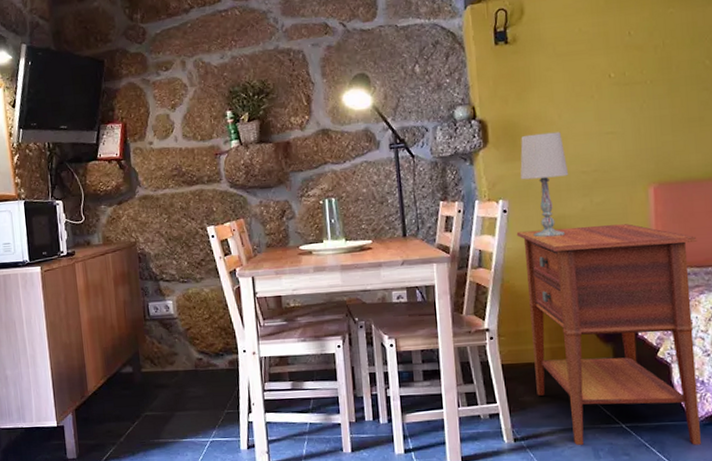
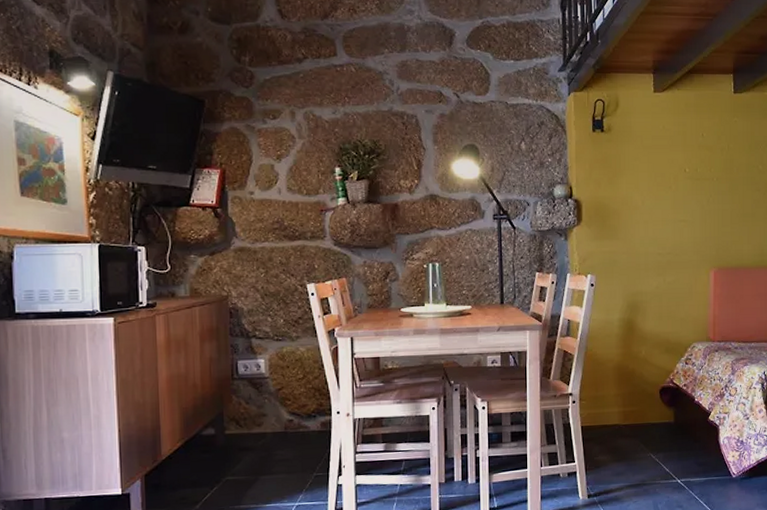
nightstand: present [516,224,701,446] -> none [601,302,745,500]
table lamp: present [520,131,569,238] -> none [607,216,648,311]

